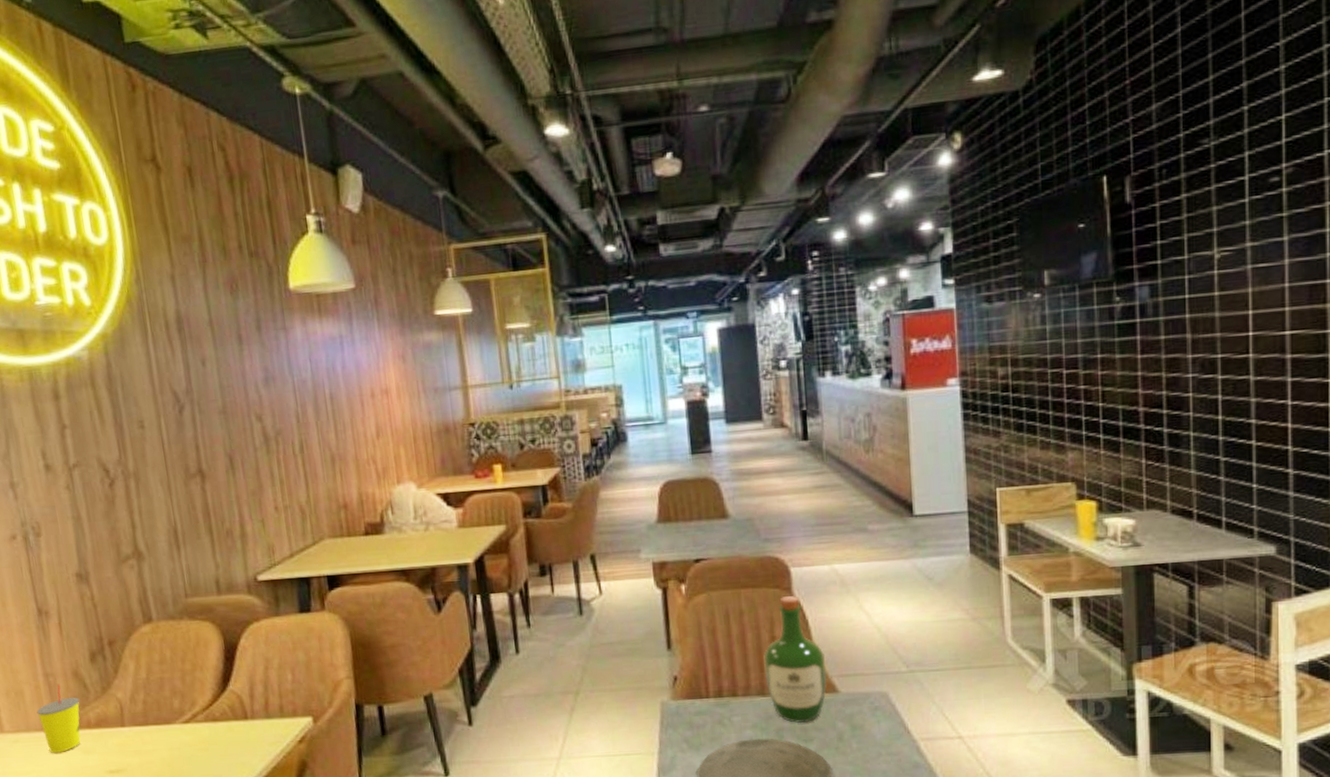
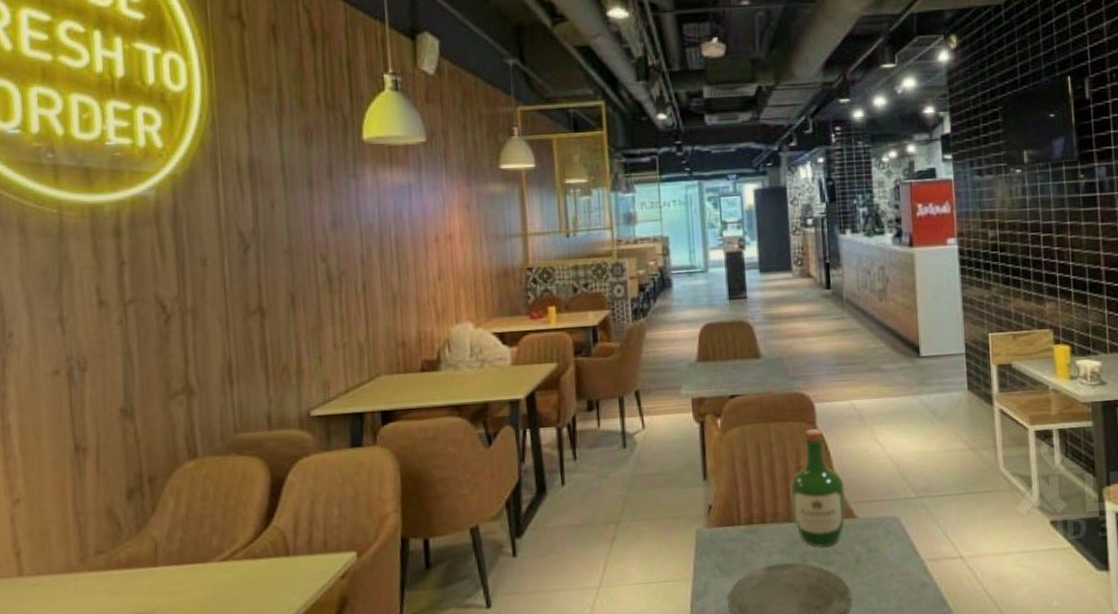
straw: present [36,683,81,754] -> none [62,522,111,597]

